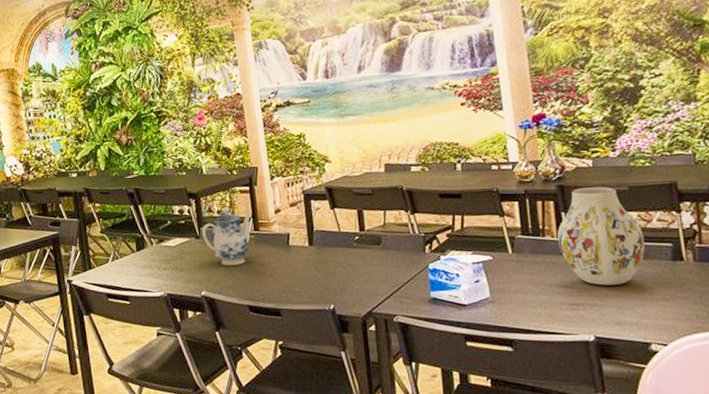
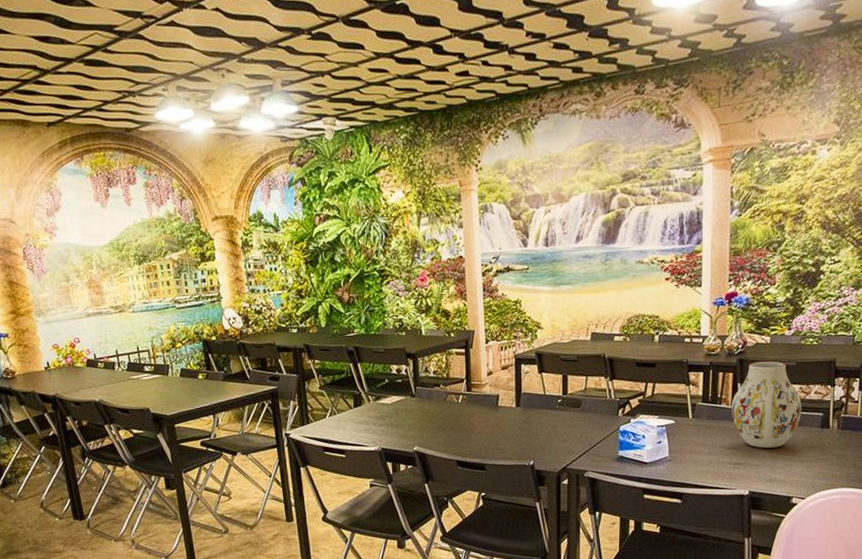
teapot: present [202,206,253,266] -> none [418,367,467,424]

